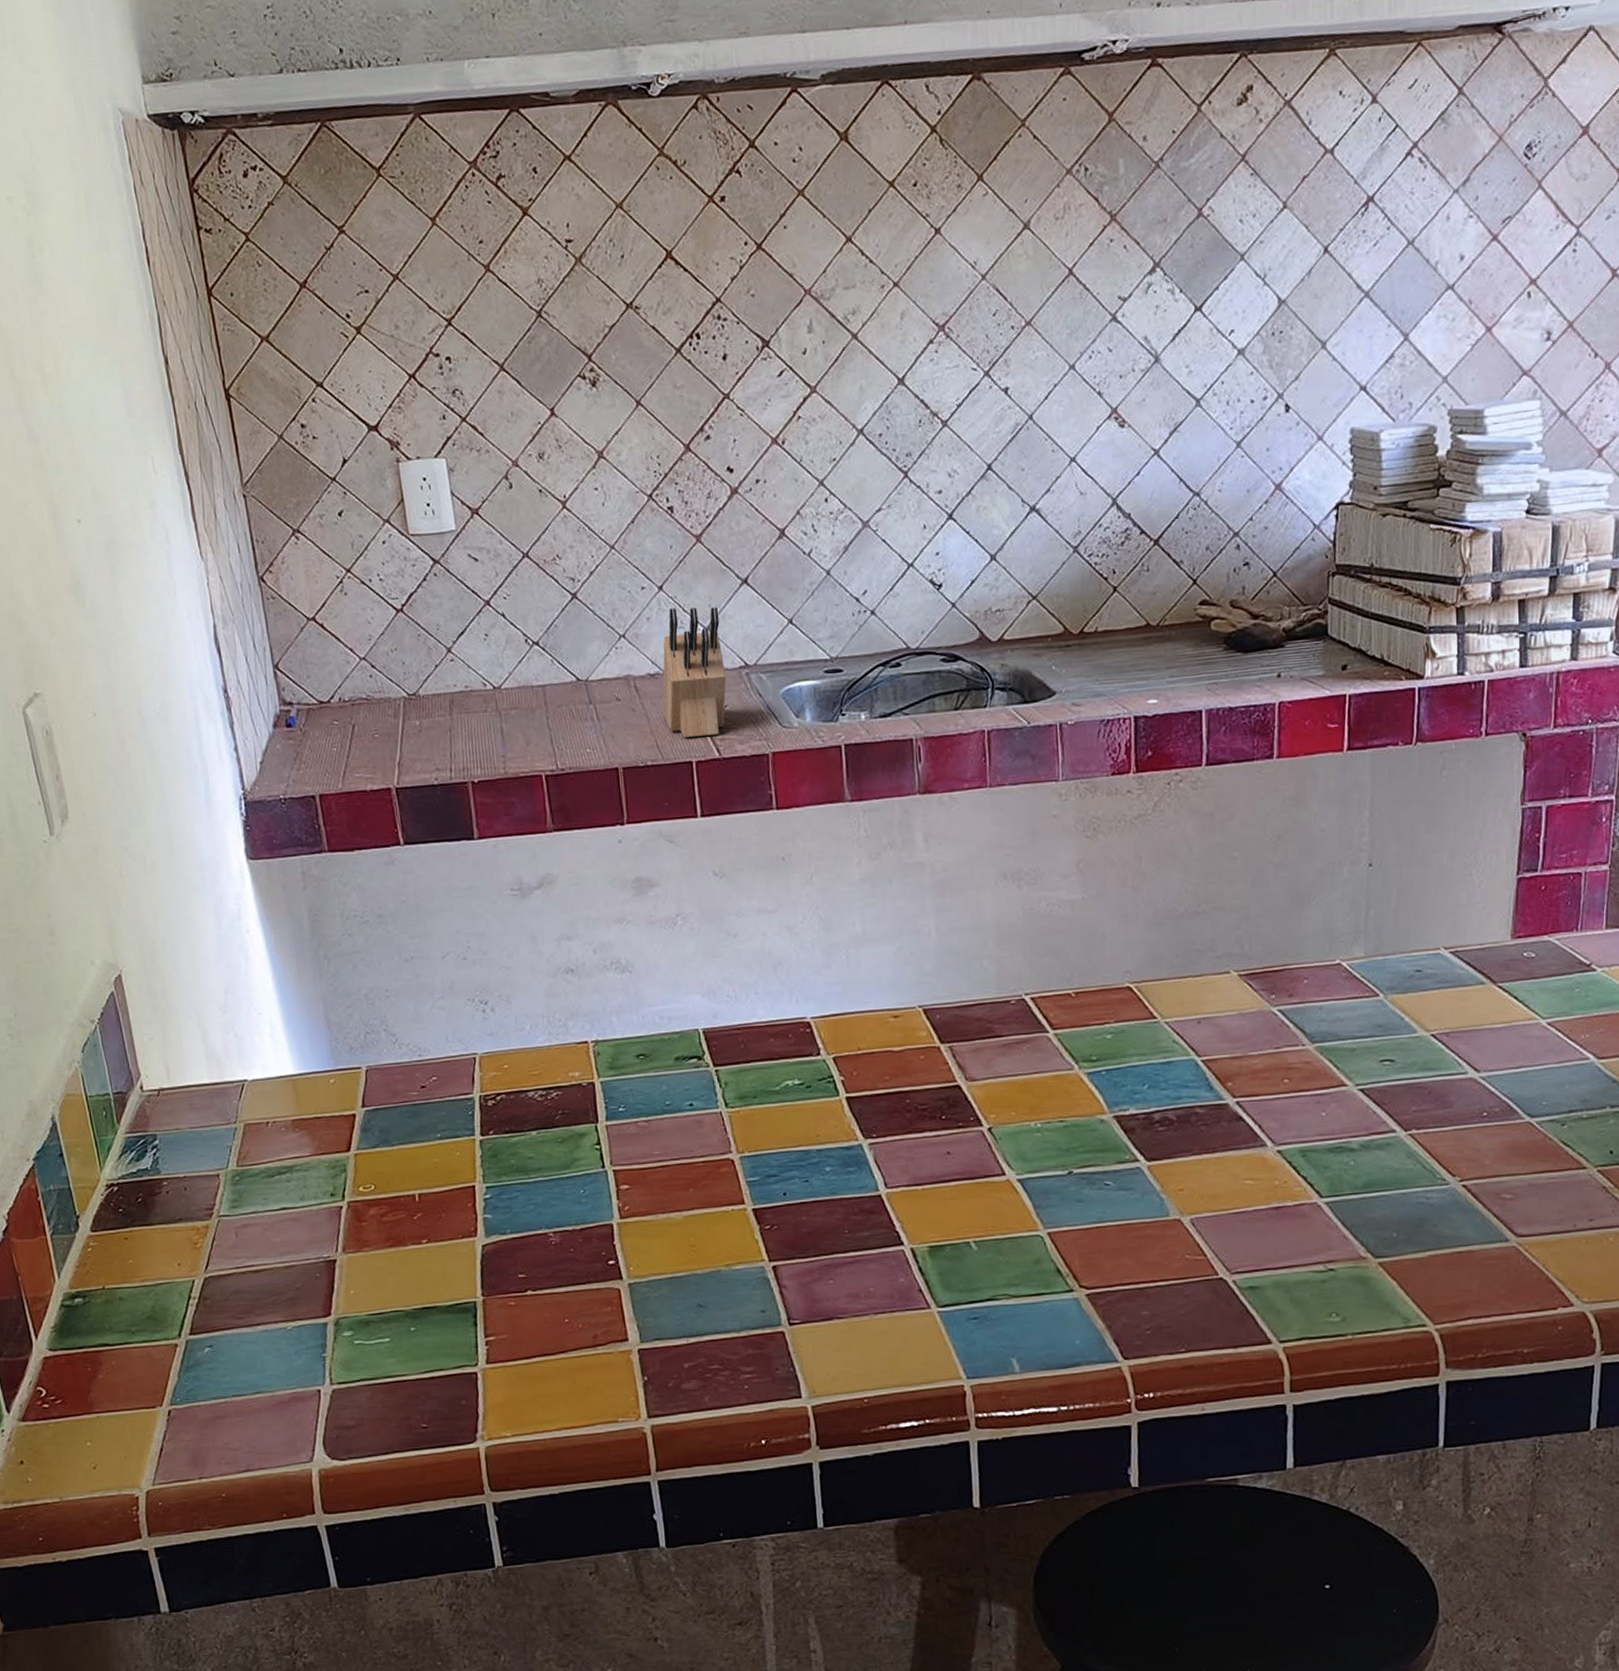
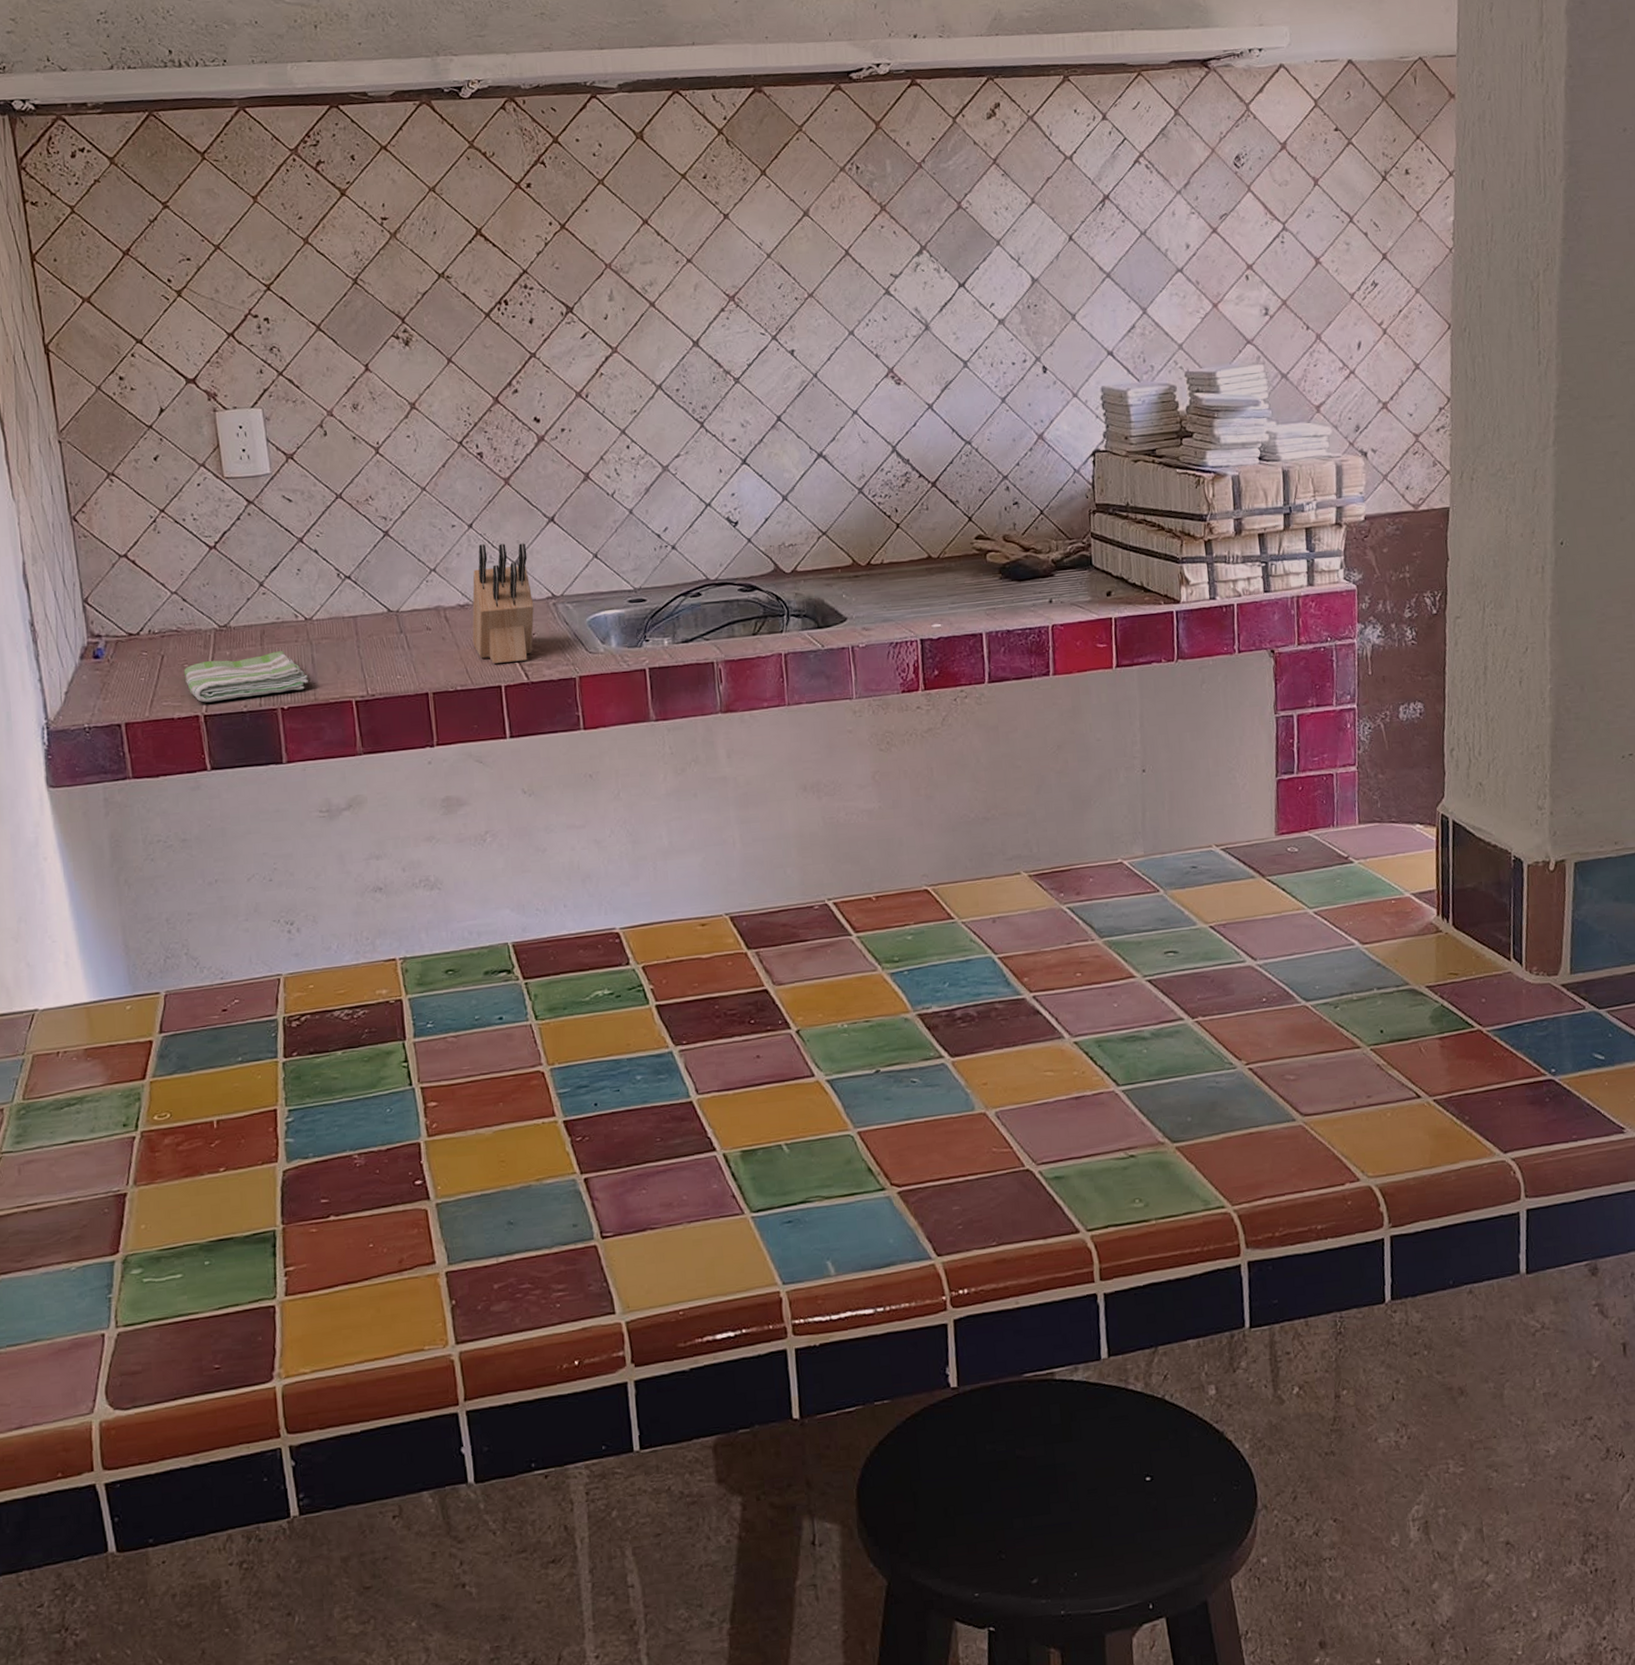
dish towel: none [374,721,498,775] -> present [183,651,308,703]

